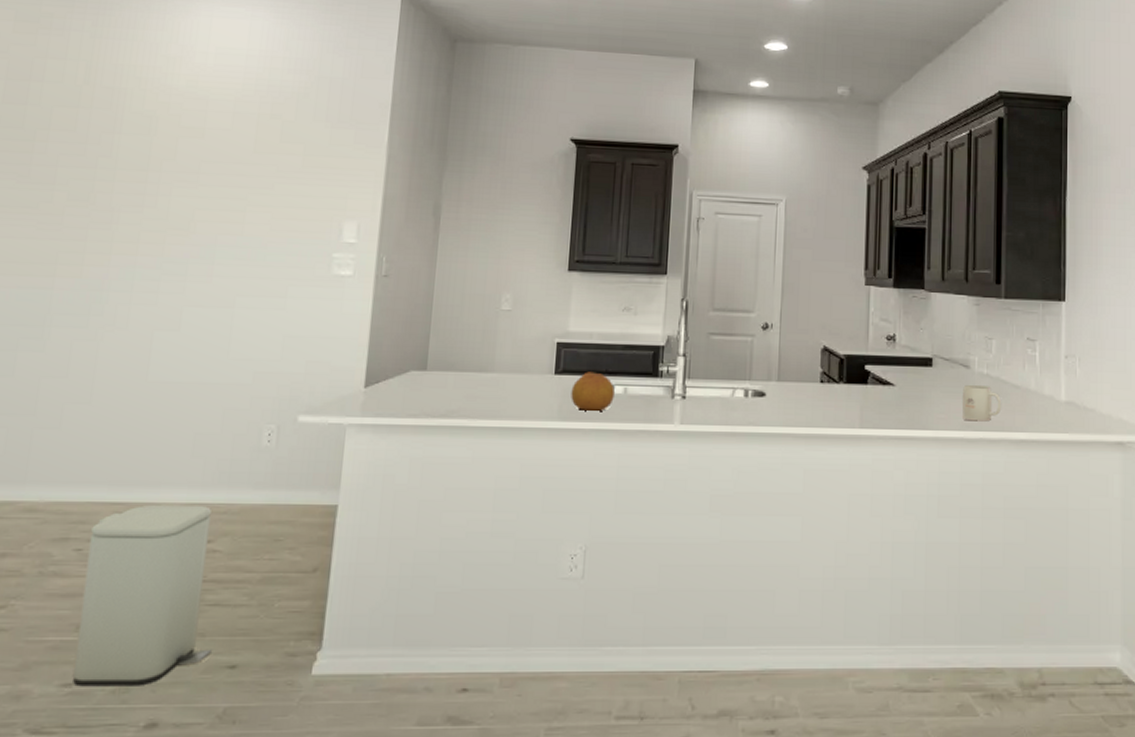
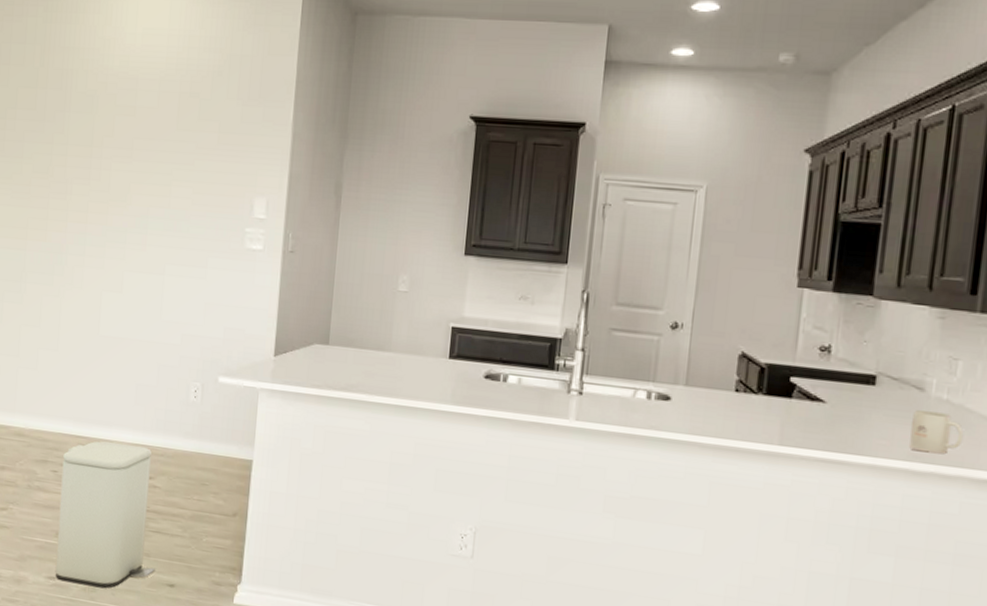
fruit: present [571,372,615,411] -> none [464,358,509,399]

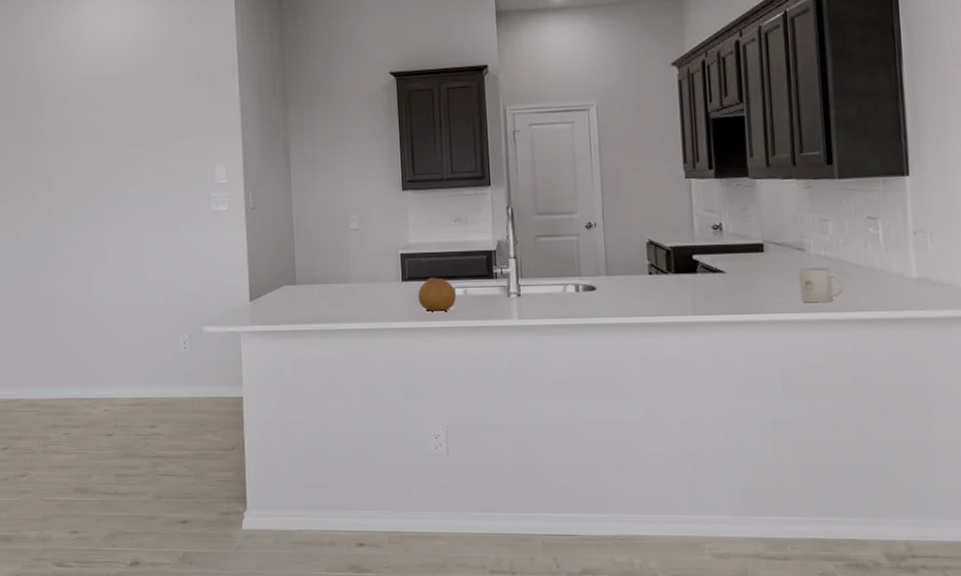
pedal bin: present [55,441,156,588] -> none [72,399,169,535]
fruit: none [464,358,509,399] -> present [418,277,456,311]

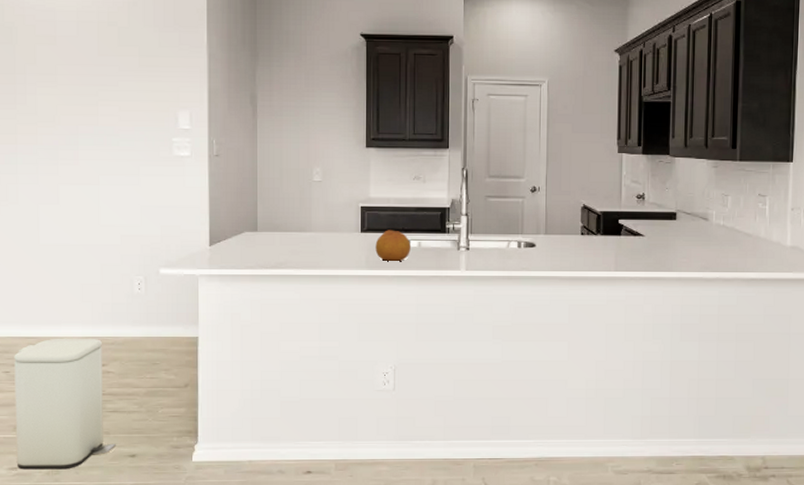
pedal bin: none [72,399,169,535] -> present [14,338,117,470]
mug: present [798,266,844,303] -> none [701,233,736,264]

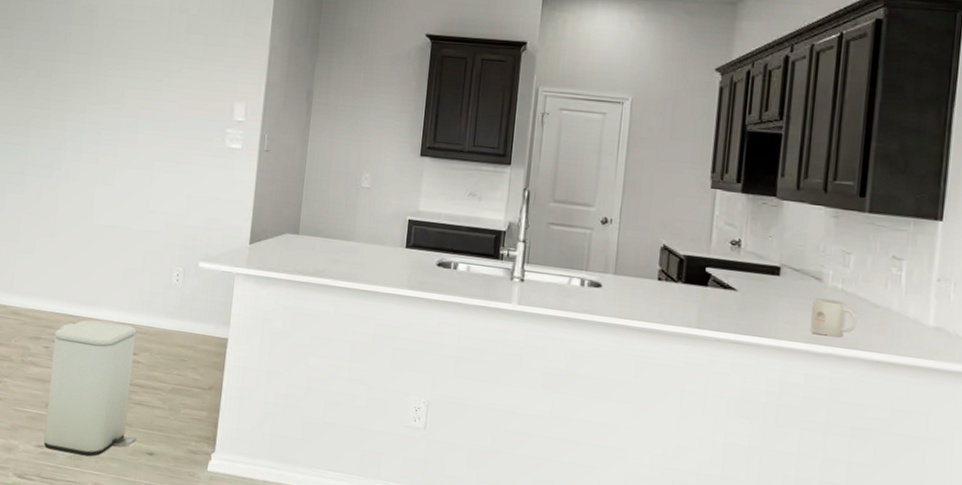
fruit: present [375,230,410,261] -> none [419,248,459,285]
mug: none [701,233,736,264] -> present [810,297,857,338]

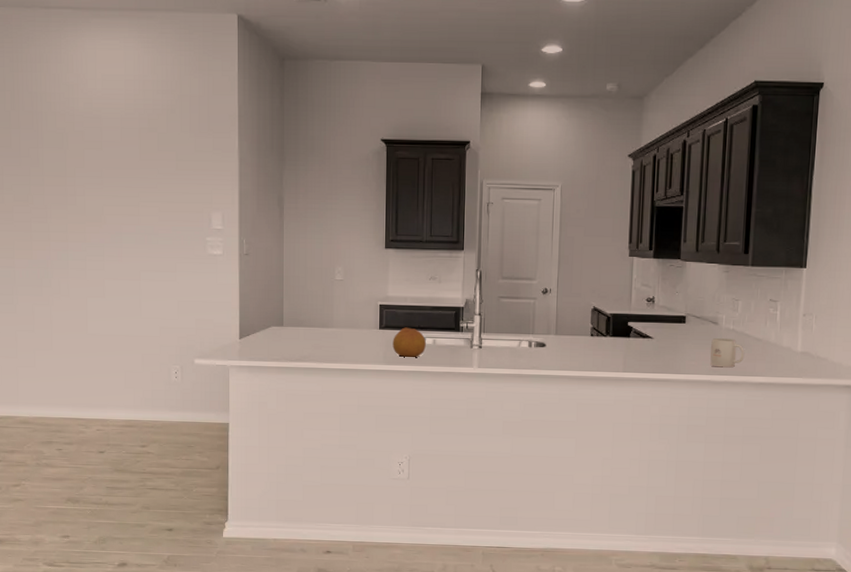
pedal bin: present [44,319,137,456] -> none [66,420,156,539]
fruit: none [419,248,459,285] -> present [392,327,426,357]

